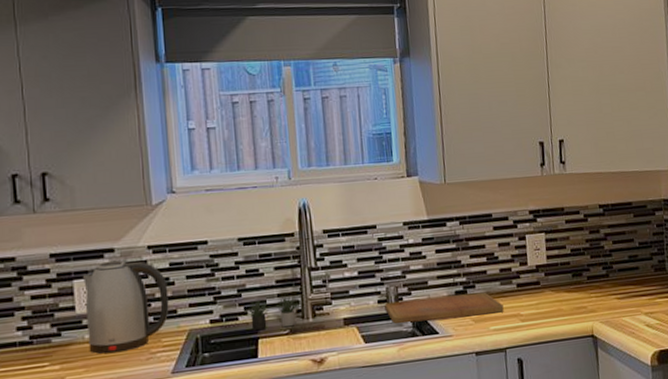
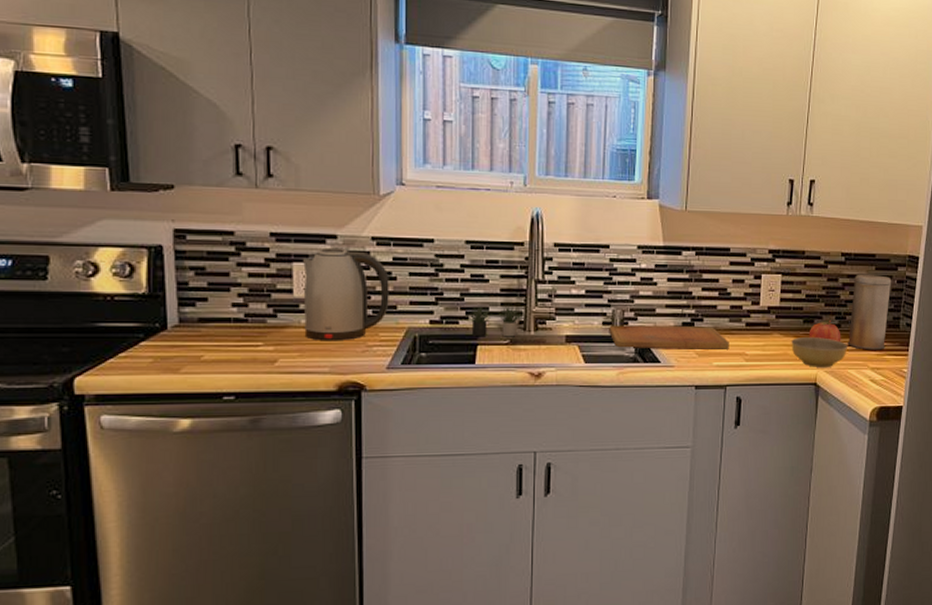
bowl: none [563,289,620,320] -> present [791,337,848,367]
fruit: none [579,271,612,292] -> present [808,321,841,343]
canister: none [614,221,655,296] -> present [847,274,892,350]

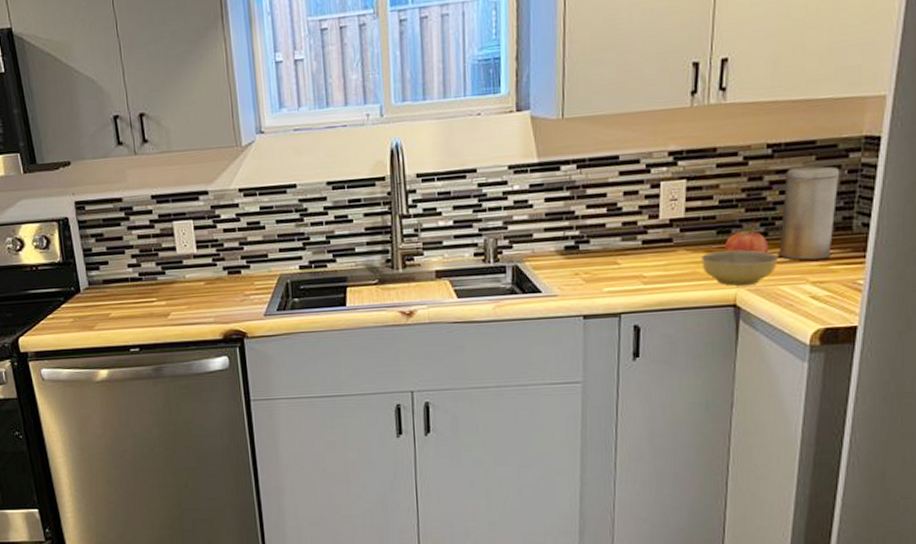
kettle: present [302,247,389,340] -> none [180,202,261,293]
succulent plant: present [466,303,524,337] -> none [333,242,390,279]
cutting board: present [609,325,729,349] -> none [481,248,623,280]

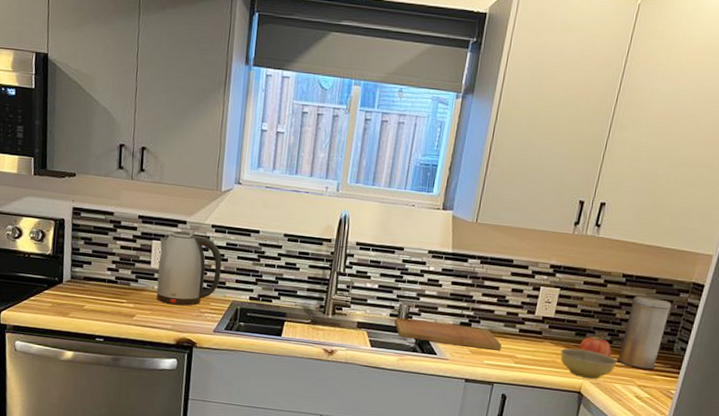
kettle: none [180,202,261,293] -> present [156,231,222,306]
cutting board: none [481,248,623,280] -> present [394,317,502,351]

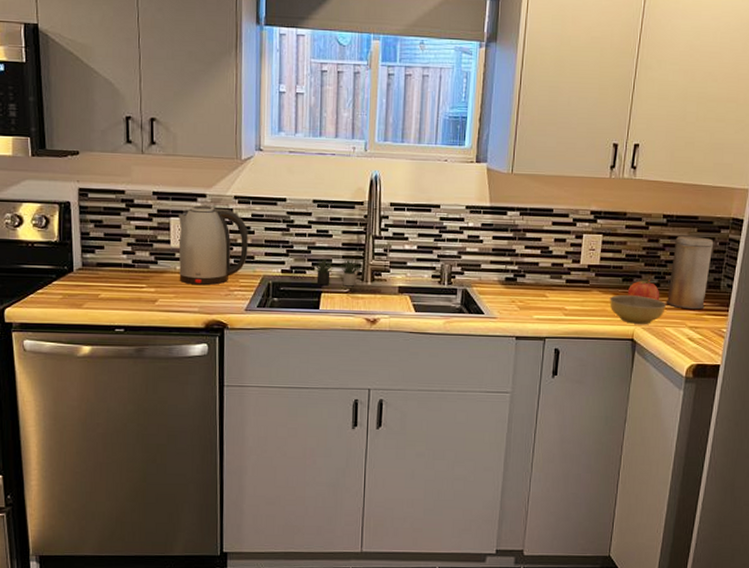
succulent plant: none [278,288,325,318] -> present [312,256,362,287]
cutting board: present [394,317,502,351] -> none [437,278,550,304]

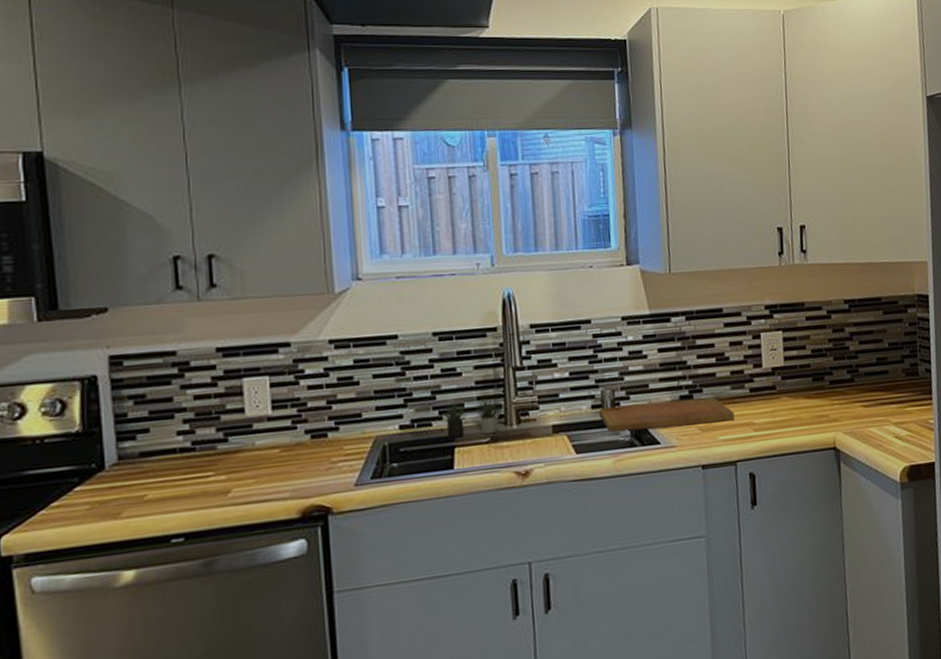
kettle: present [178,205,248,285] -> none [253,356,353,463]
cutting board: none [437,278,550,304] -> present [599,397,735,433]
bowl: present [609,295,667,324] -> none [802,395,866,430]
fruit: present [627,280,660,301] -> none [820,375,857,399]
canister: present [666,235,714,310] -> none [861,319,906,404]

